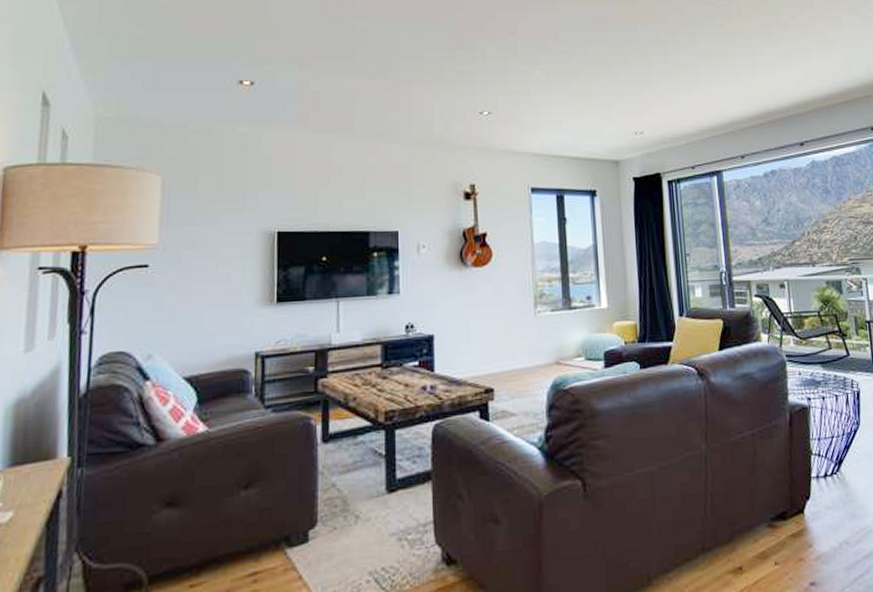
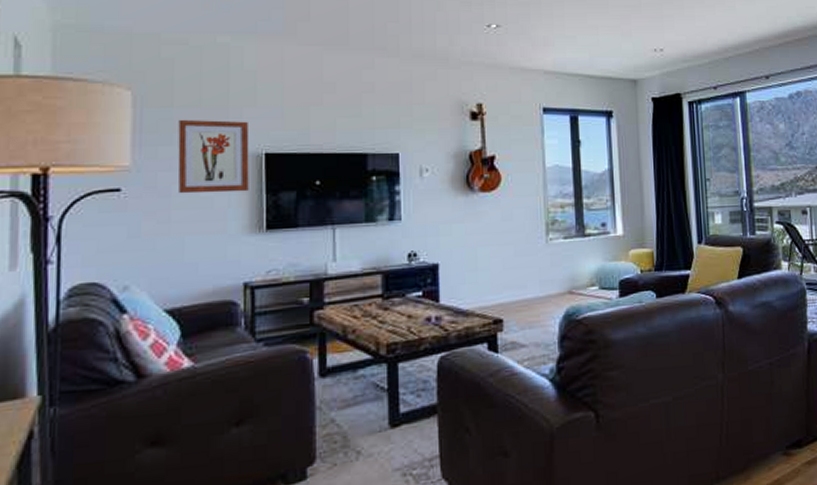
wall art: none [199,201,264,270] -> present [177,119,250,194]

